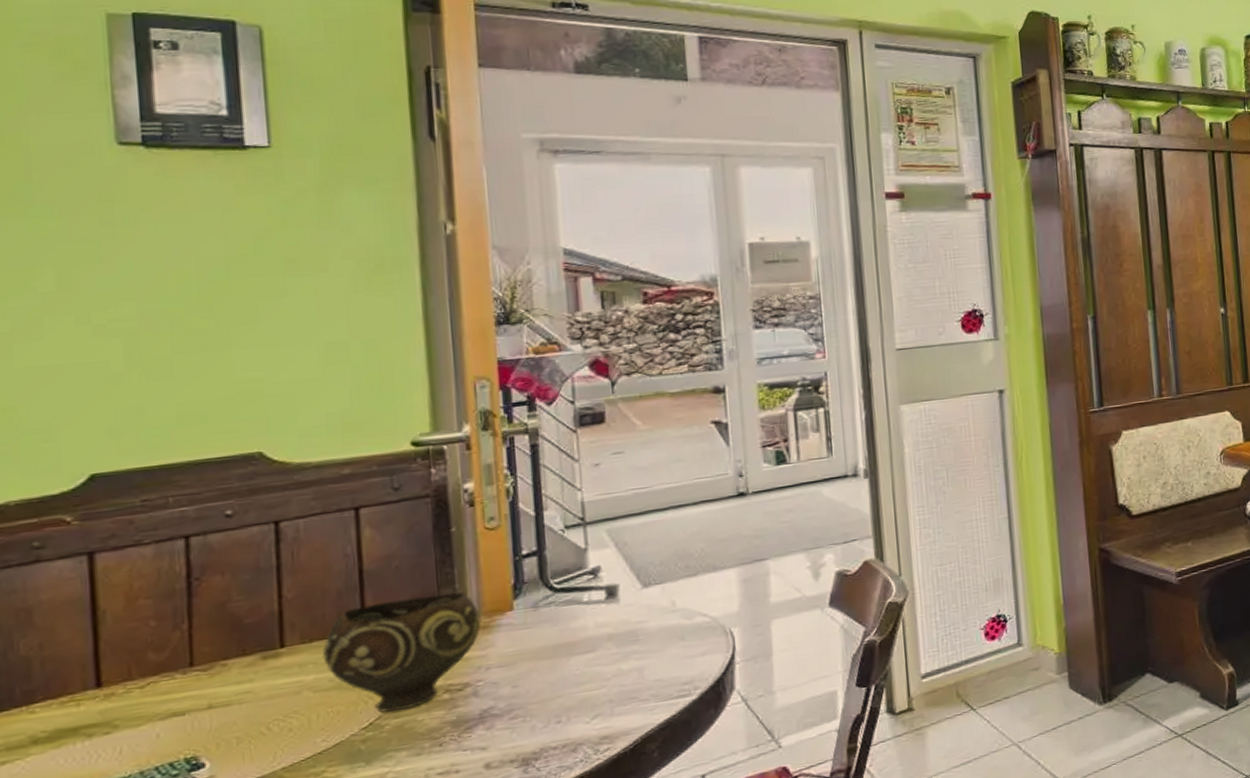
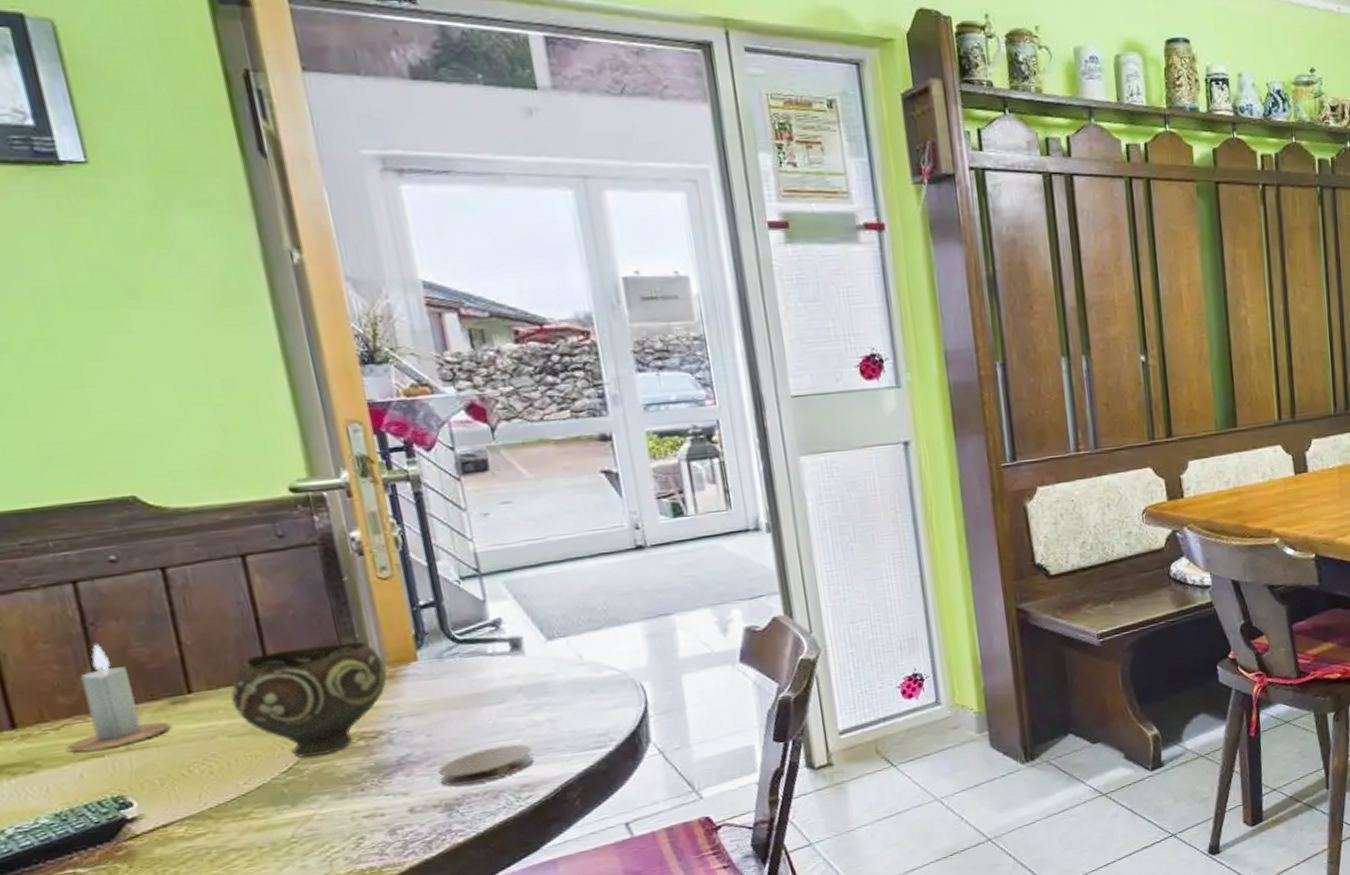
candle: none [150,599,258,711] -> present [67,644,171,752]
coaster: none [519,694,617,740] -> present [437,744,534,786]

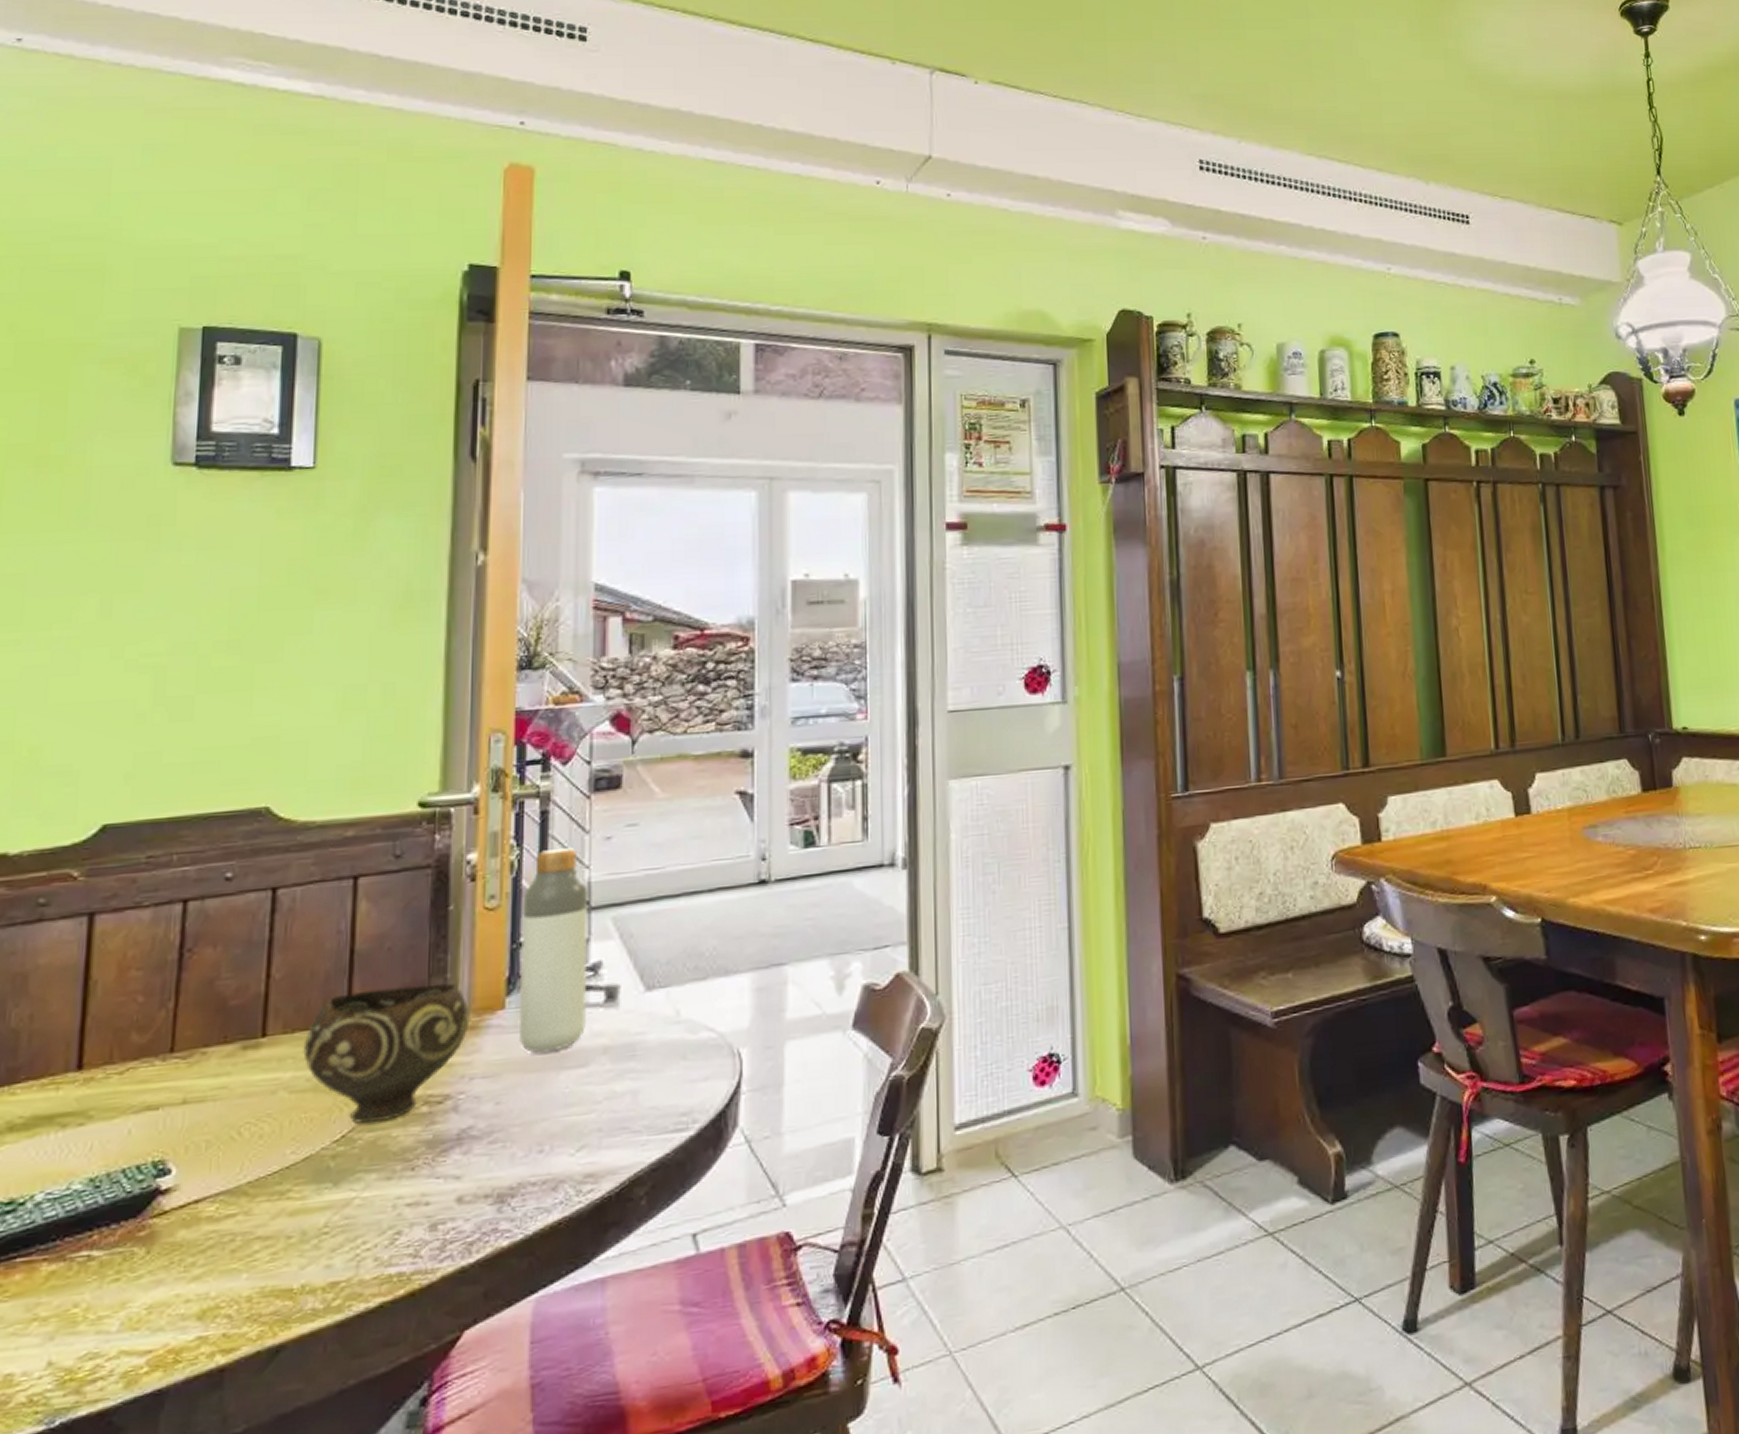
candle: present [67,644,171,752] -> none [126,973,235,1103]
bottle: none [413,524,498,695] -> present [519,848,588,1054]
coaster: present [437,744,534,786] -> none [497,1120,606,1171]

